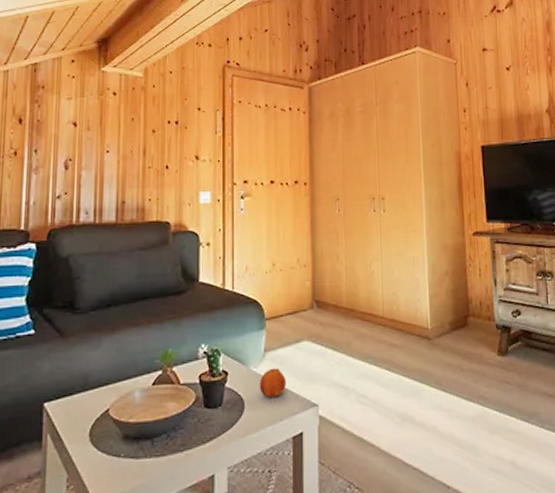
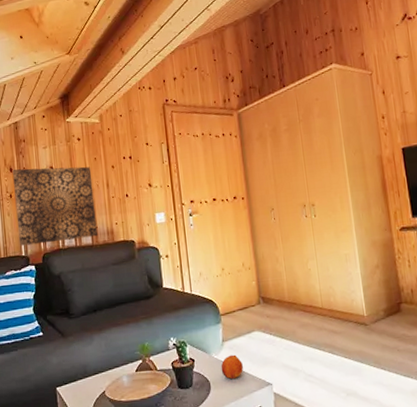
wall art: none [19,120,126,217] -> present [12,166,98,246]

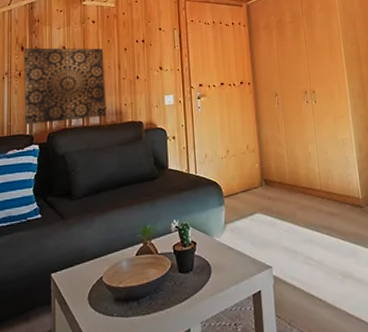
fruit: present [221,354,243,379] -> none [222,237,244,262]

